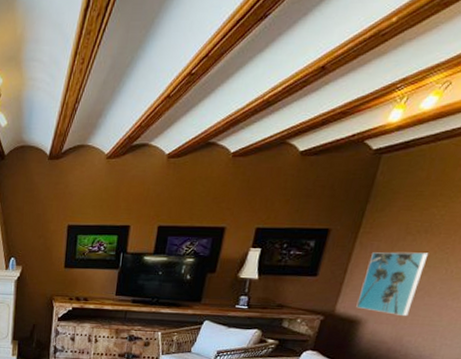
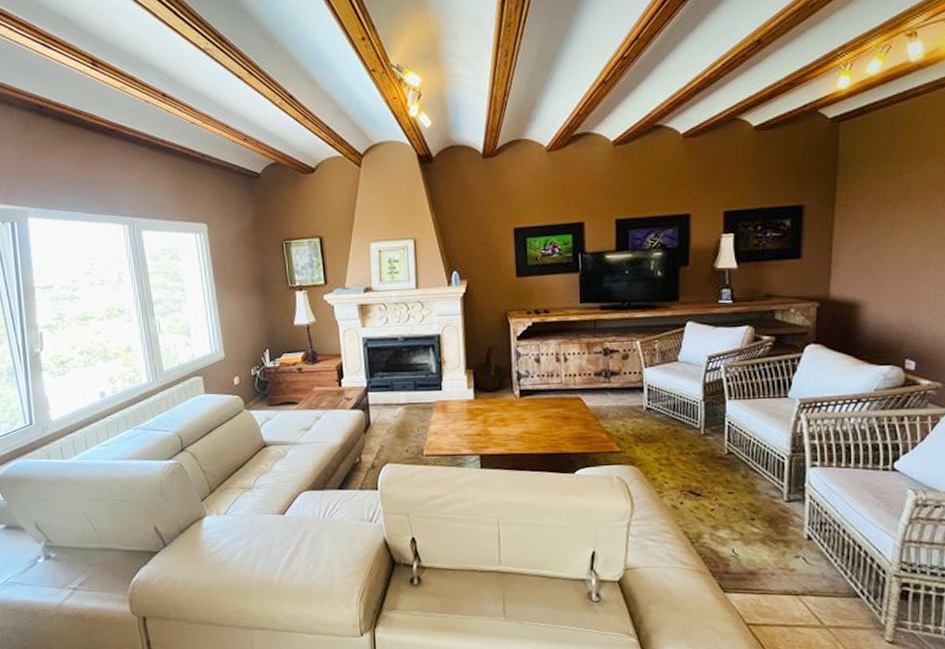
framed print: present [356,252,429,317] -> none [851,221,915,294]

